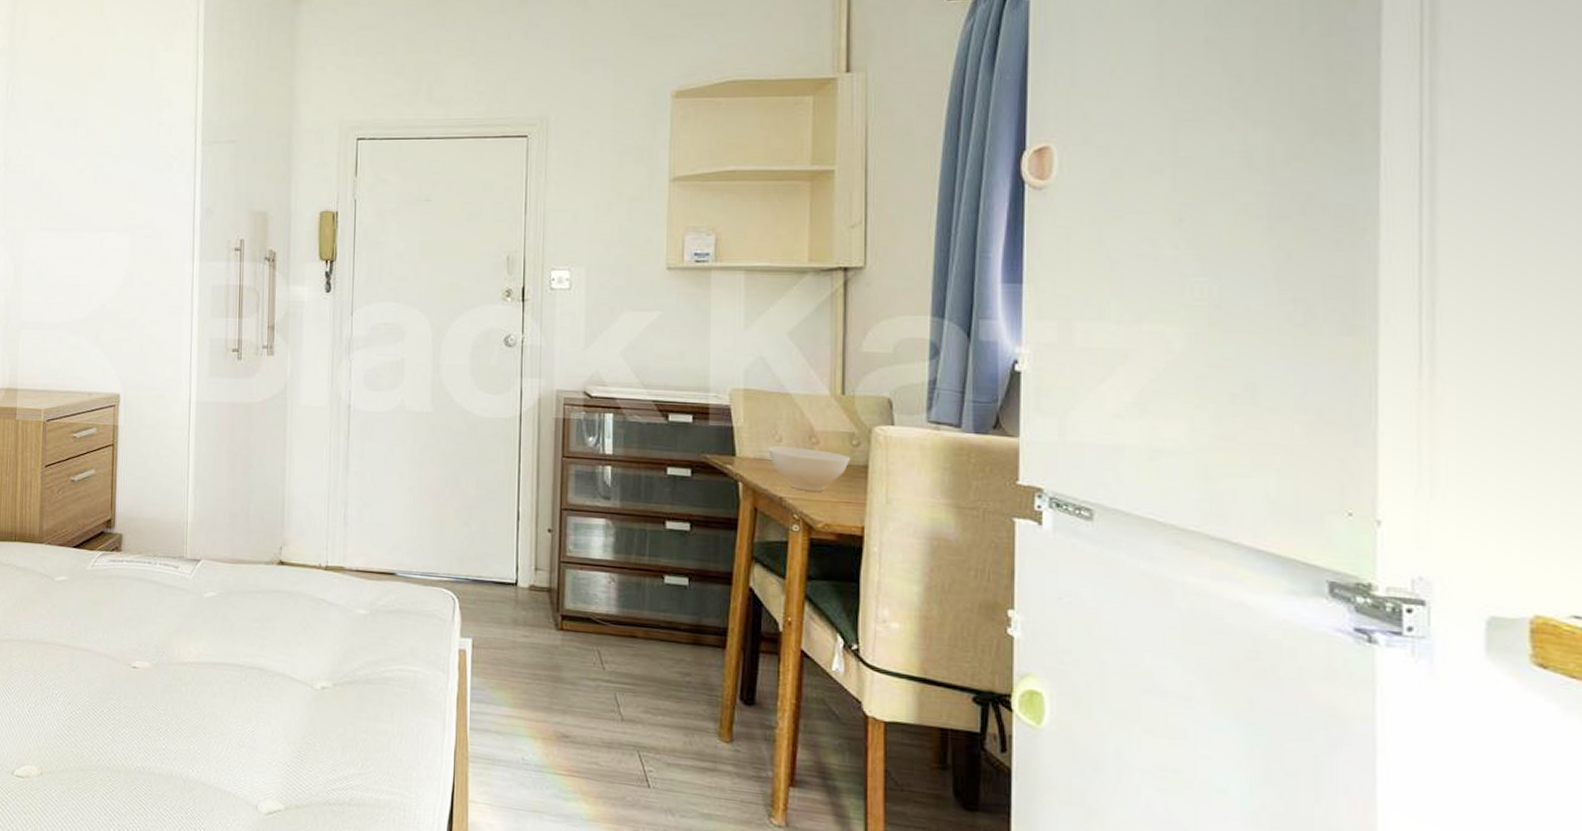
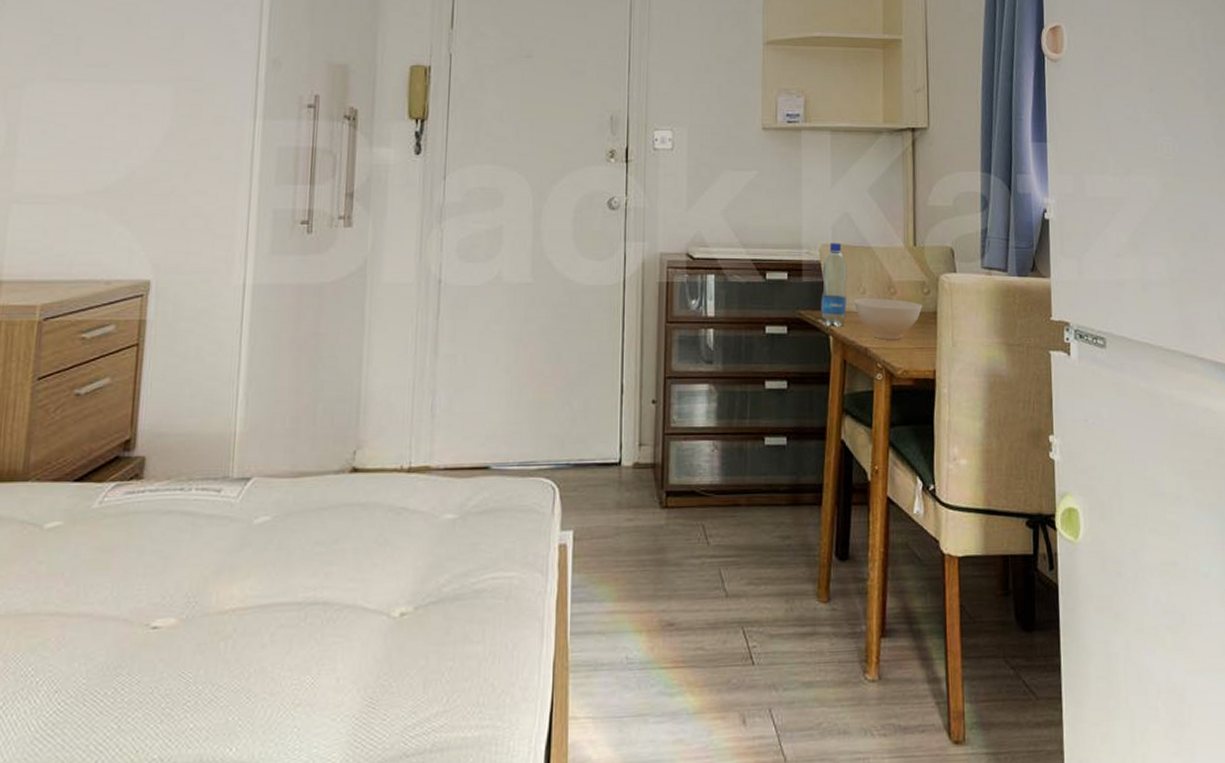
bottle: none [729,387,761,474] -> present [821,243,847,327]

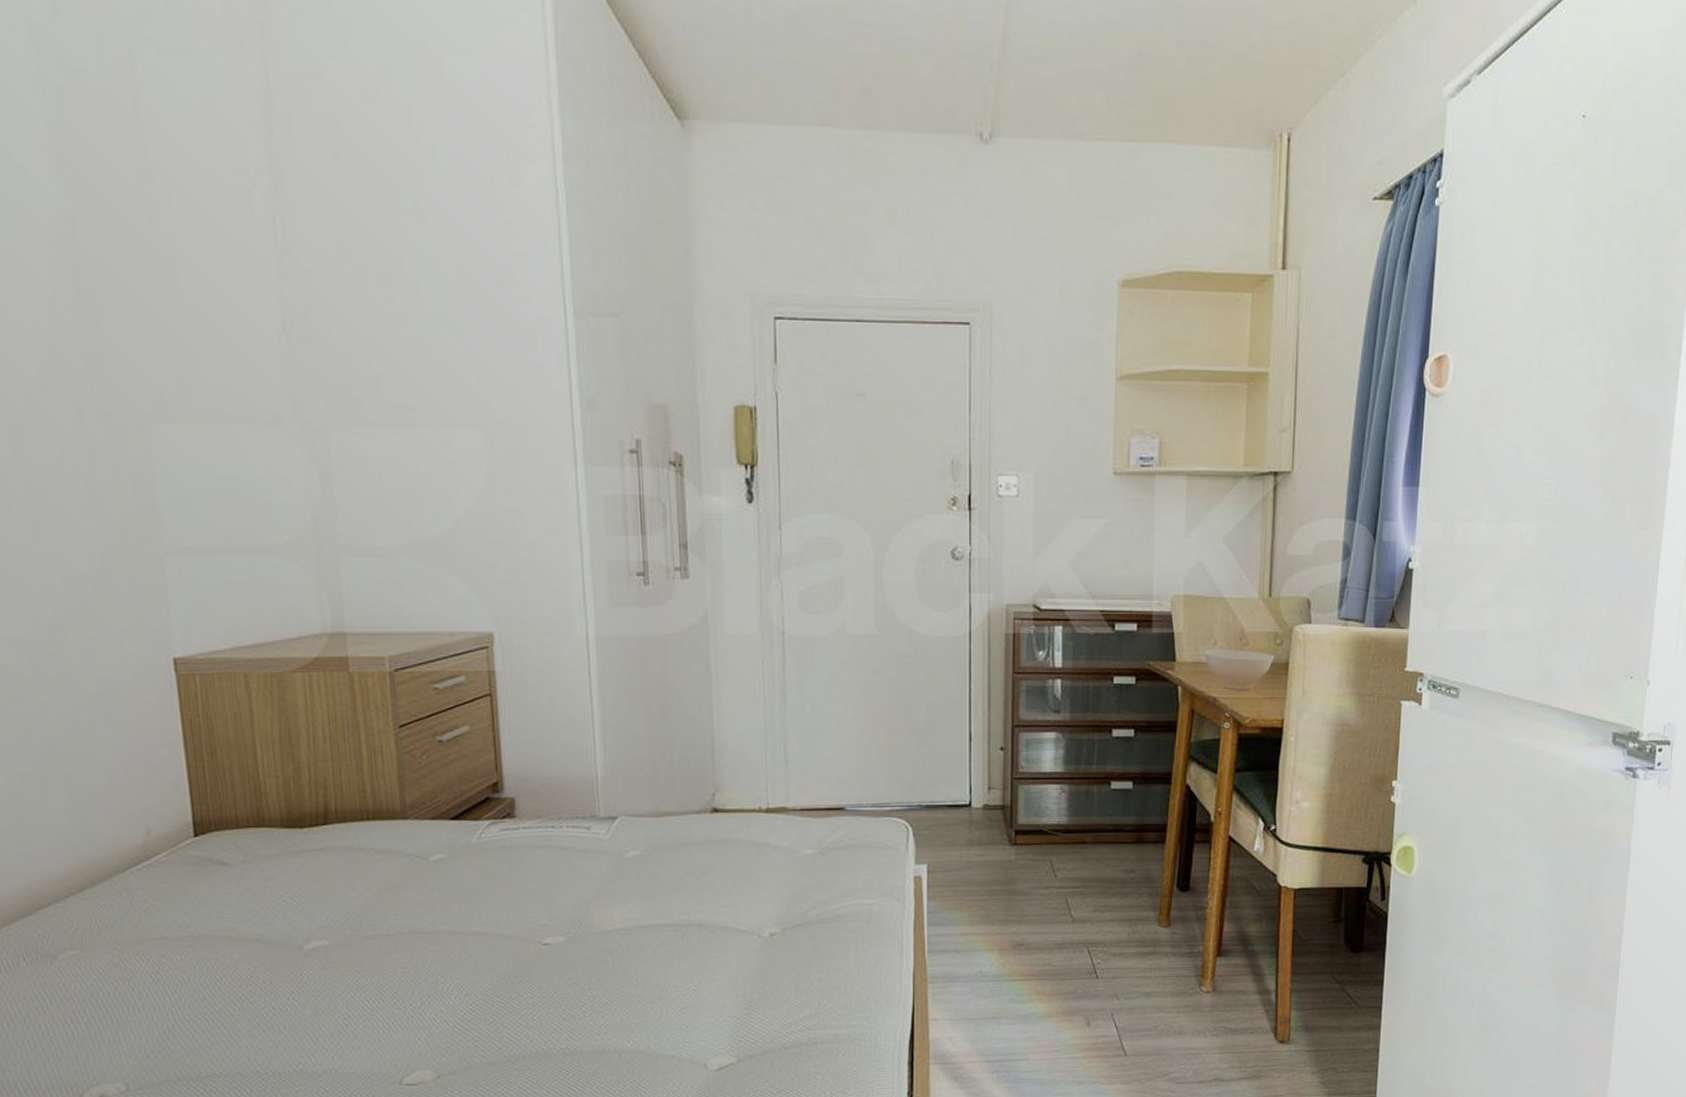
bottle: present [821,243,847,327] -> none [1170,593,1199,678]

